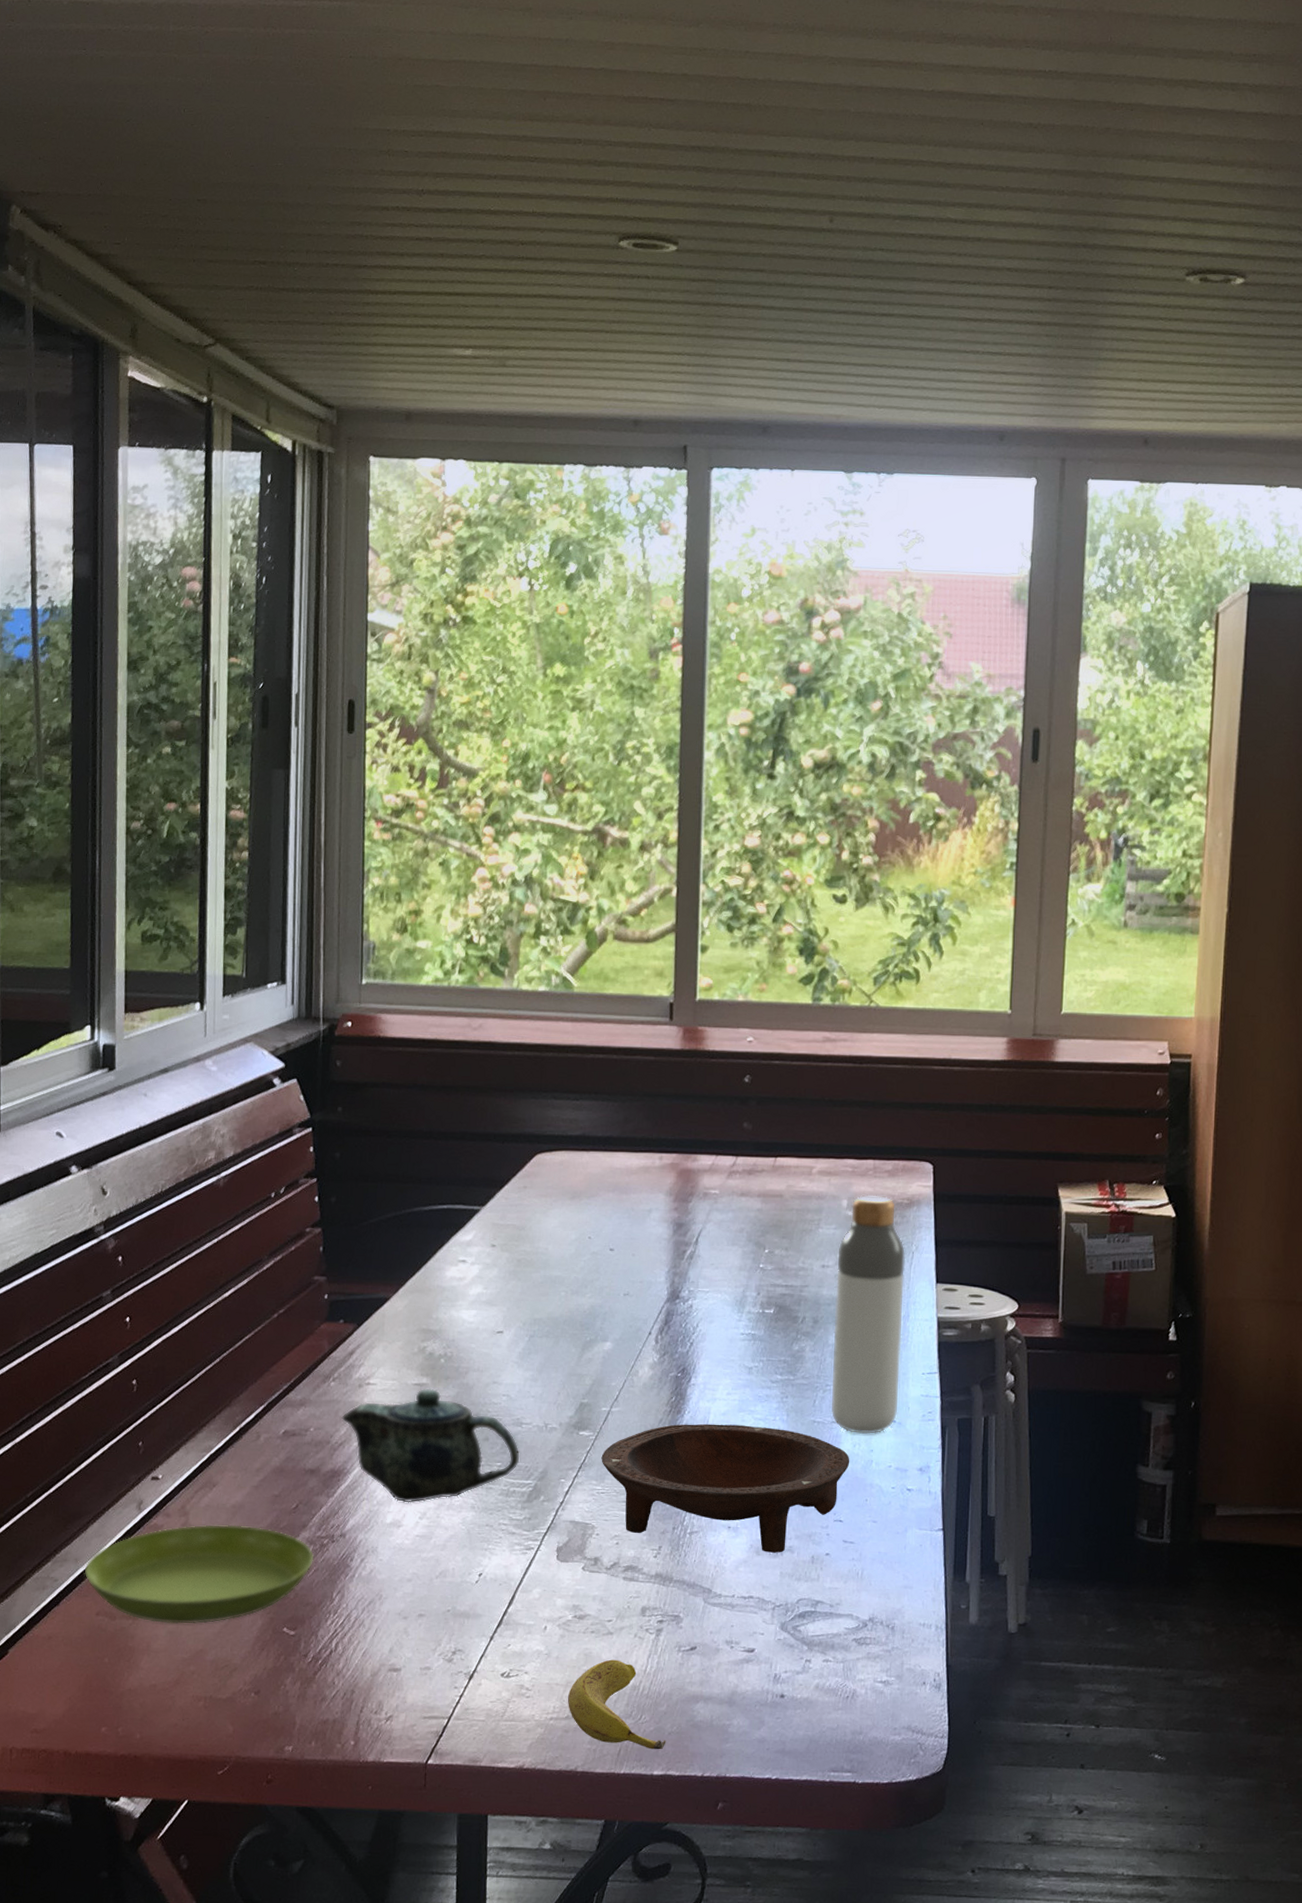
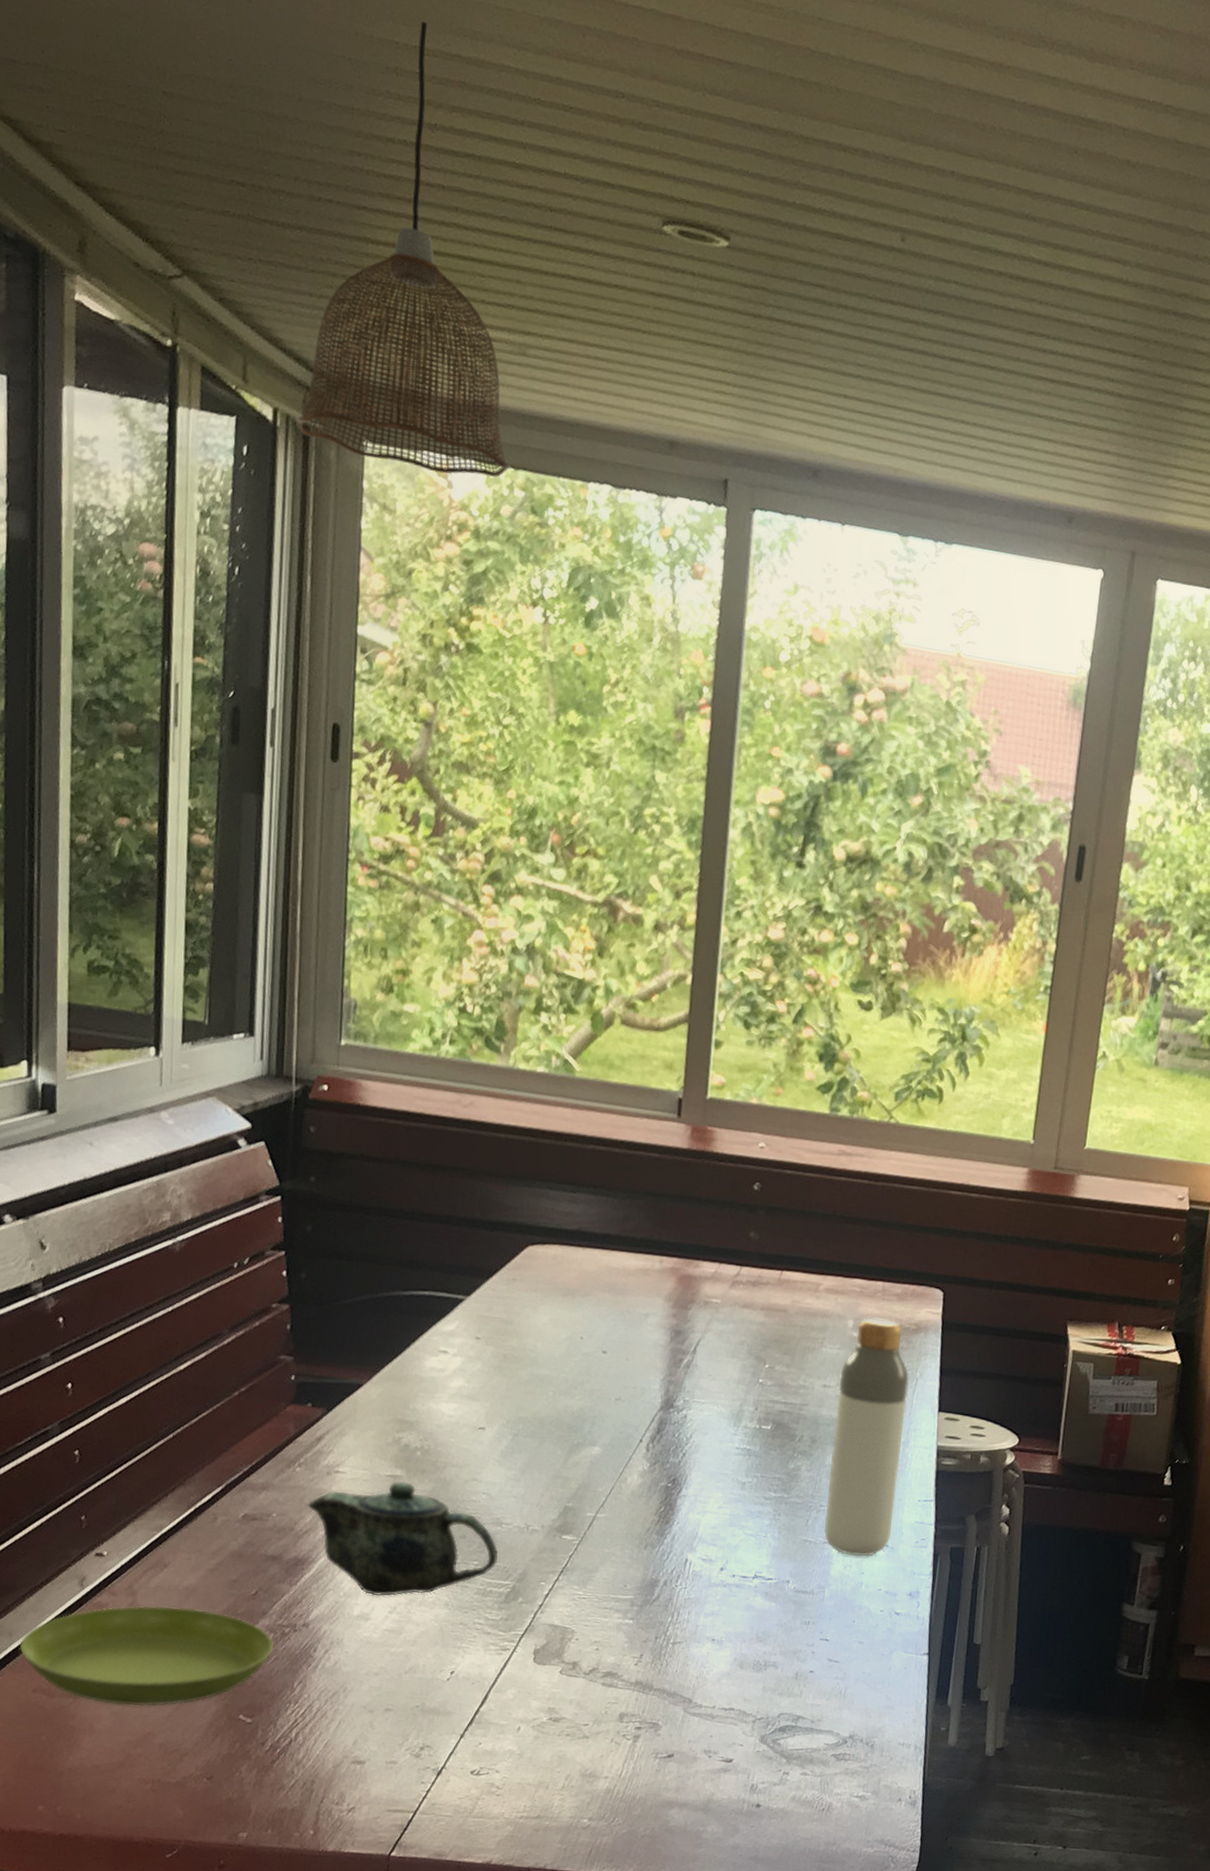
pendant lamp: none [312,110,495,475] -> present [296,22,510,478]
banana: present [568,1659,666,1750] -> none [539,1762,639,1852]
bowl: present [601,1423,850,1553] -> none [584,1534,840,1668]

